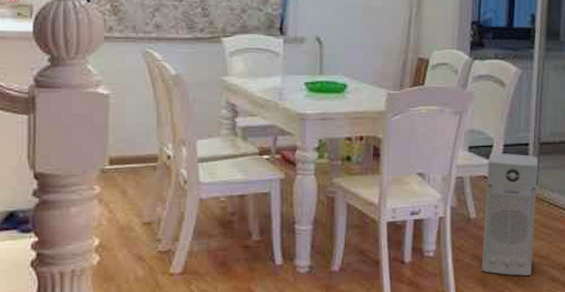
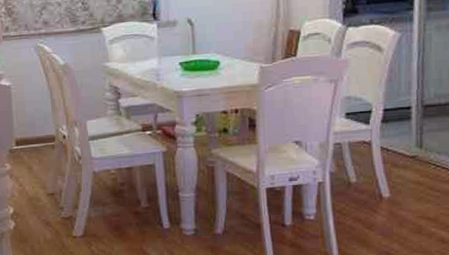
air purifier: present [481,153,539,276] -> none [364,117,423,238]

